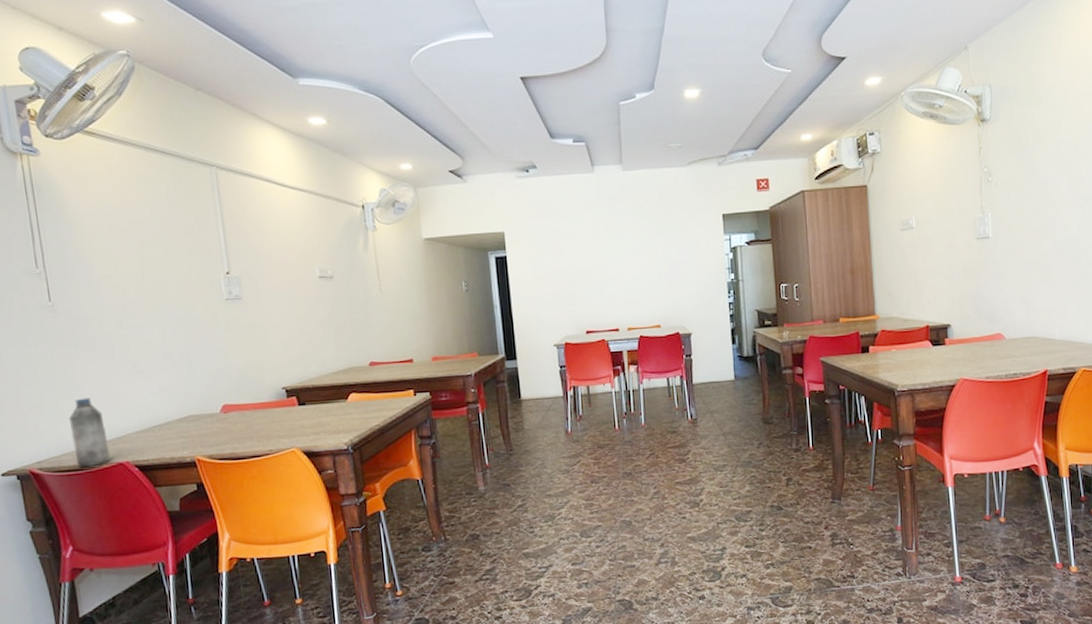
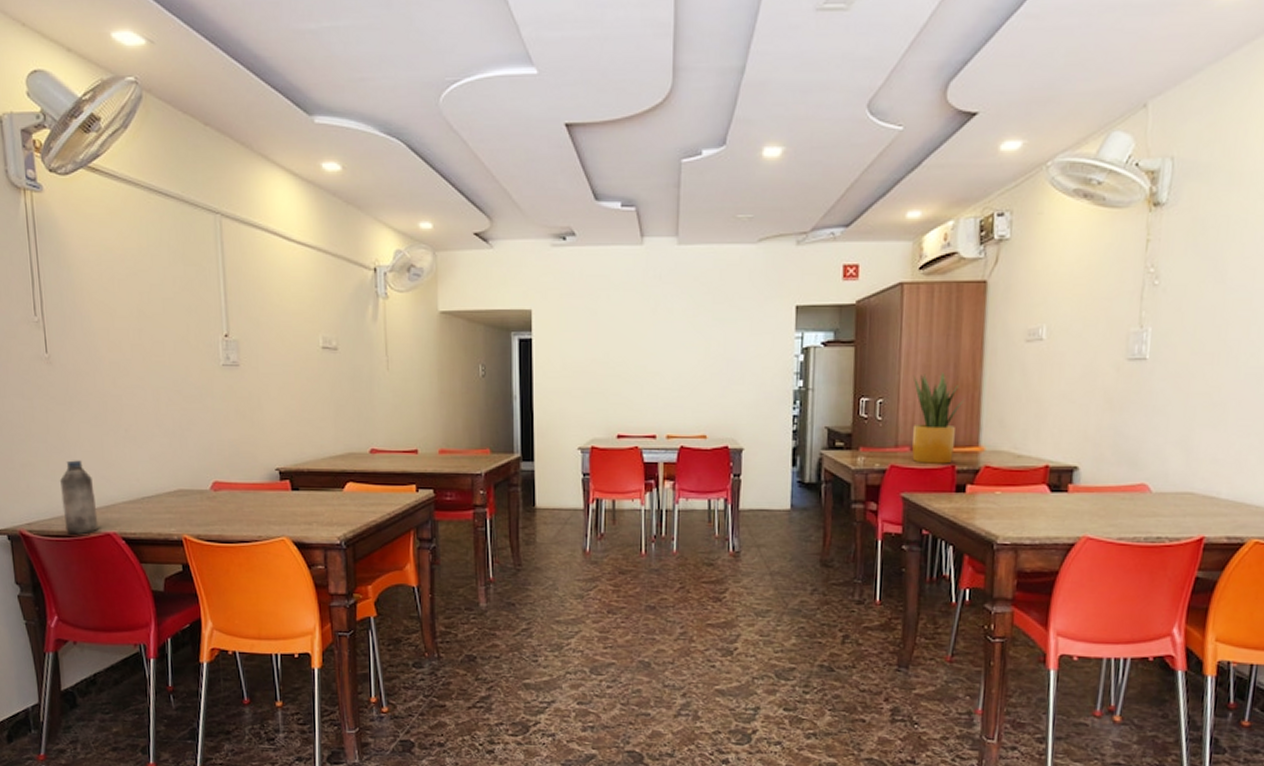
planter: none [820,259,861,333] -> present [911,372,965,464]

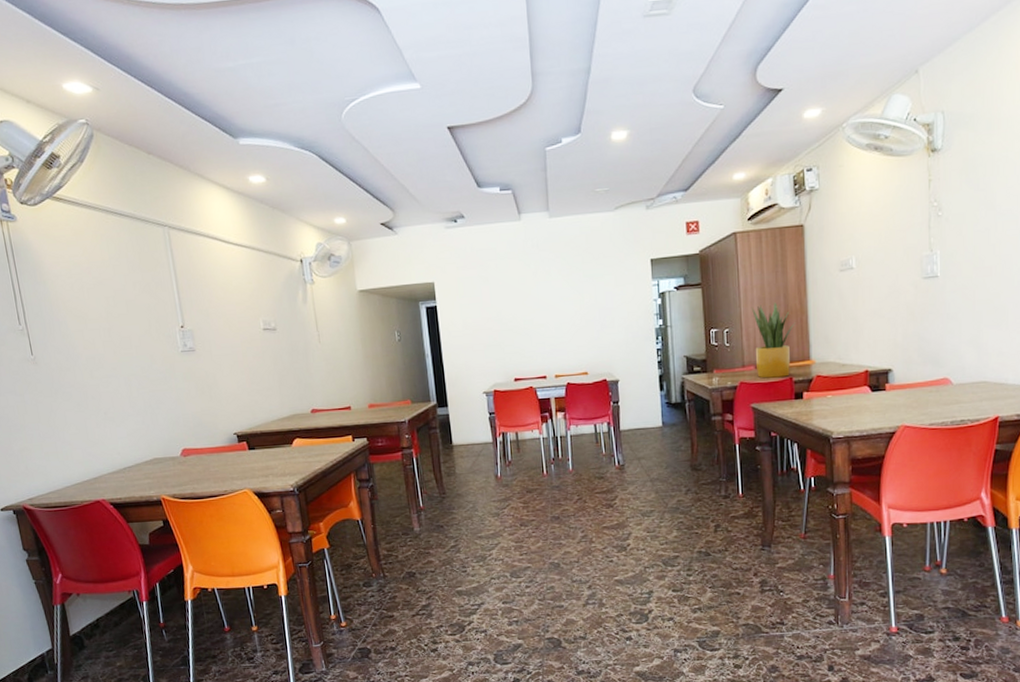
water bottle: present [59,460,99,535] -> none [52,442,89,505]

